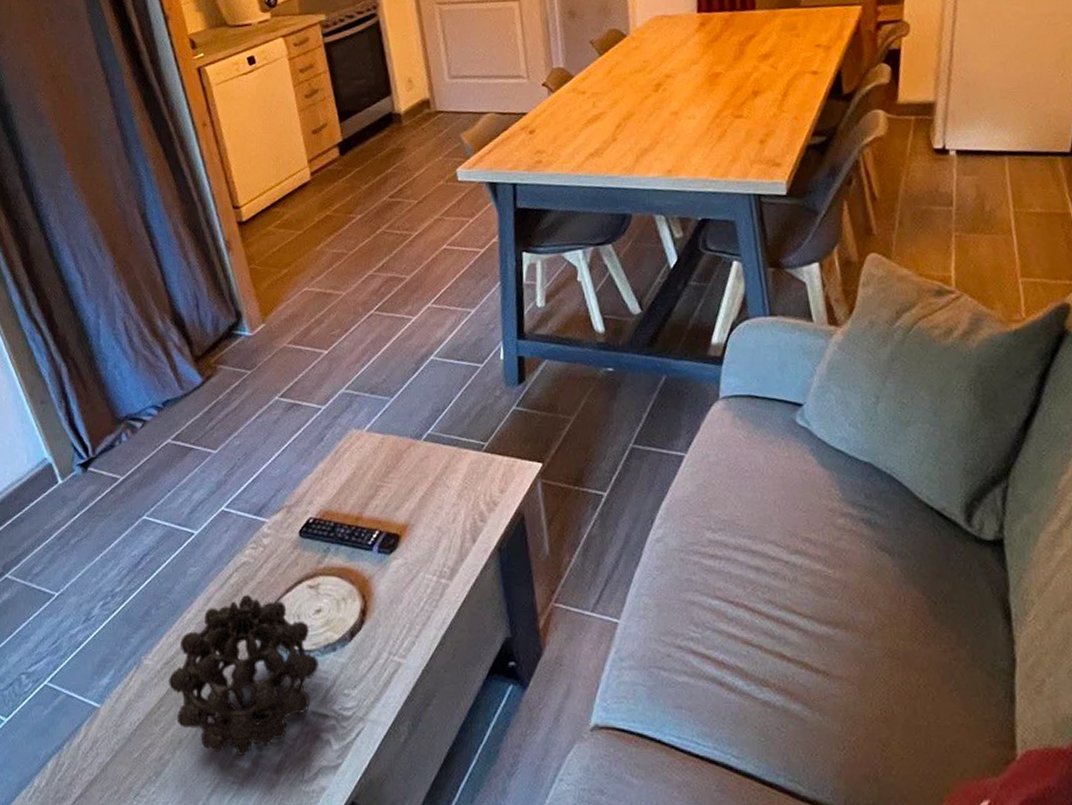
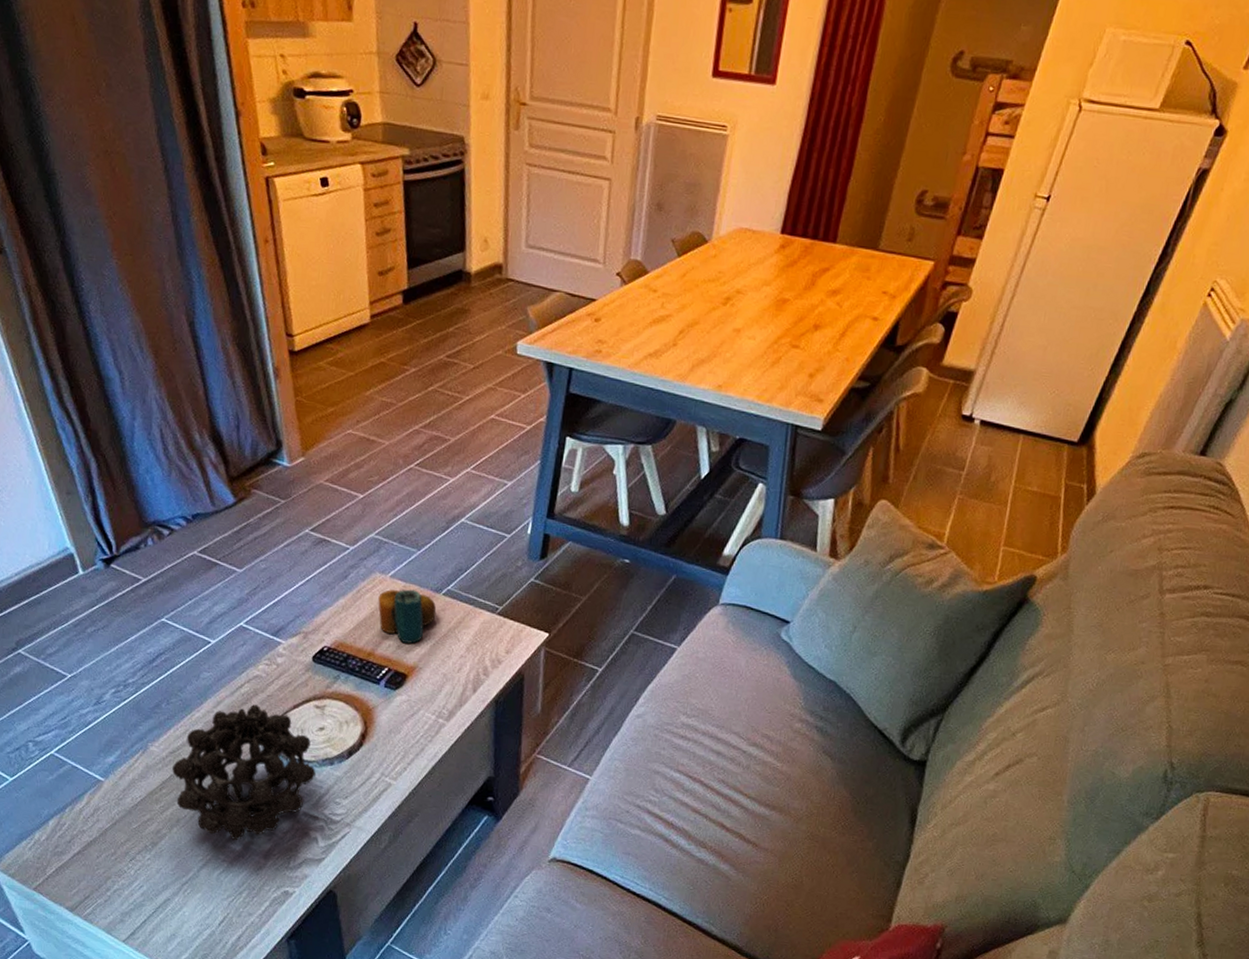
candle: none [358,440,420,500] -> present [378,589,437,644]

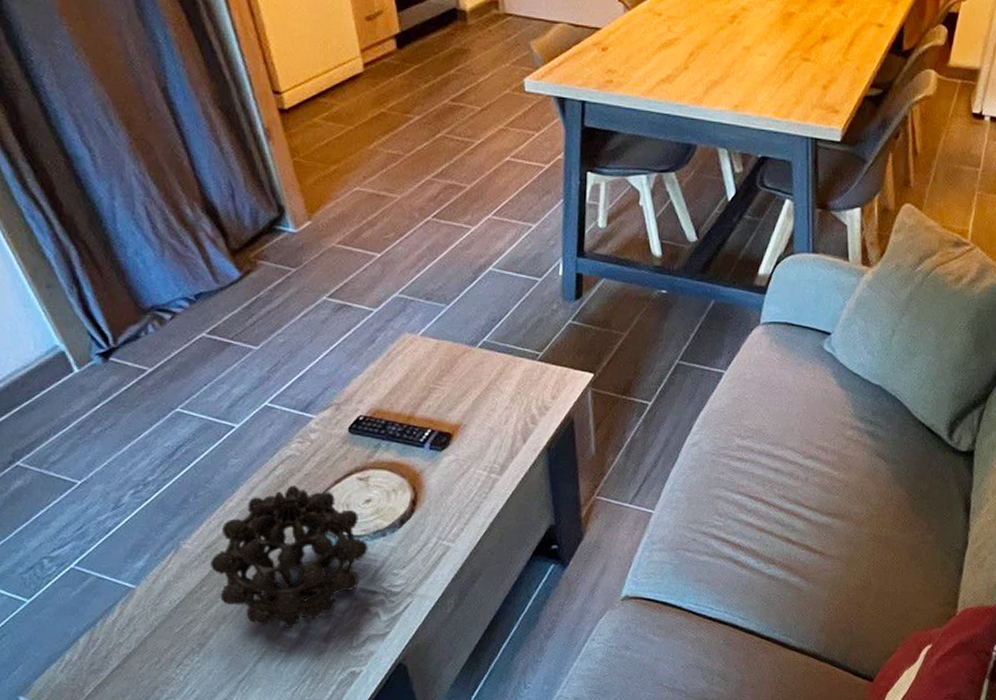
candle: present [378,589,437,644] -> none [411,346,475,401]

